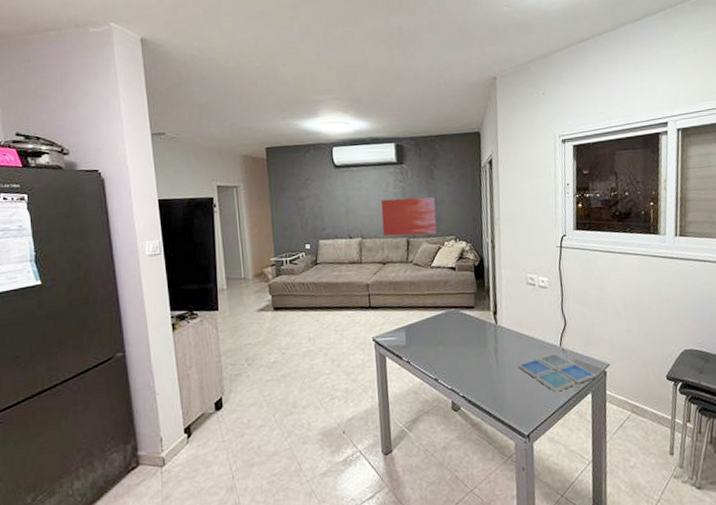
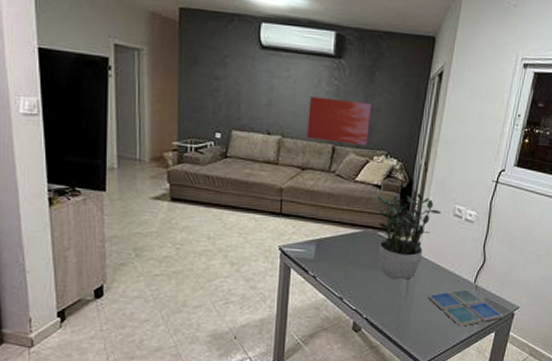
potted plant: none [453,269,515,354] -> present [377,193,441,280]

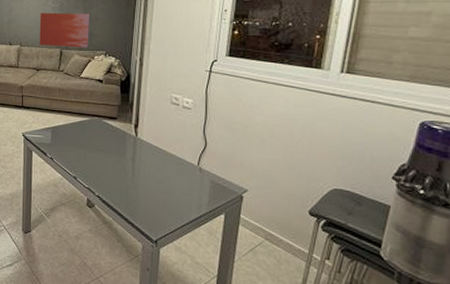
potted plant: present [377,193,441,280] -> none [100,85,159,162]
drink coaster: present [427,289,504,327] -> none [153,171,232,207]

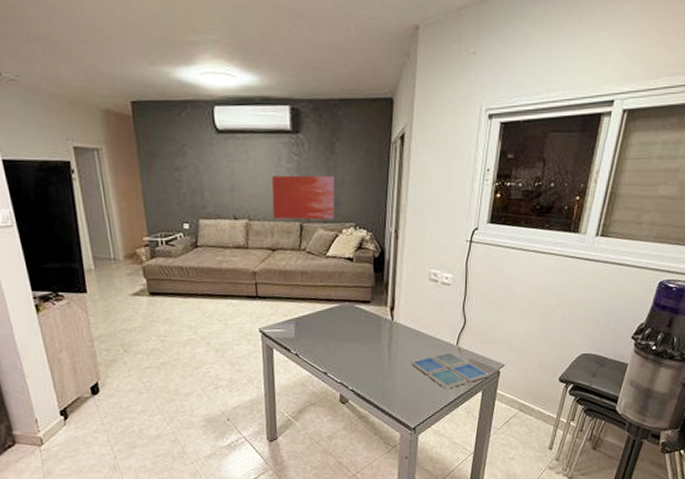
drink coaster: none [153,171,232,207] -> present [411,352,489,389]

